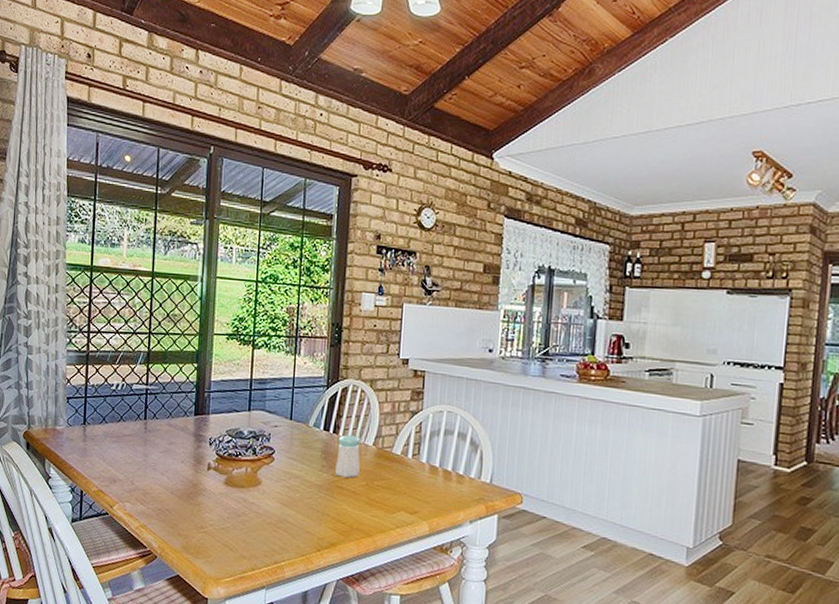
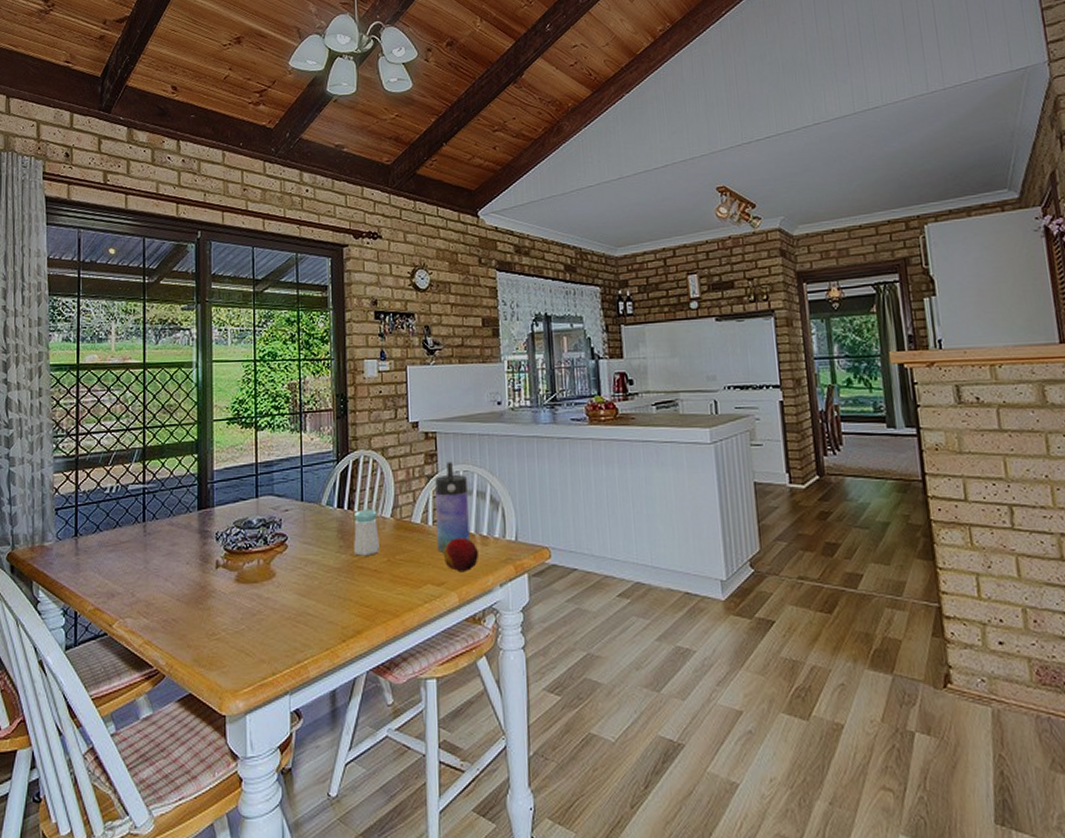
water bottle: none [413,401,450,485] -> present [434,462,470,552]
fruit: none [419,473,453,506] -> present [443,538,478,573]

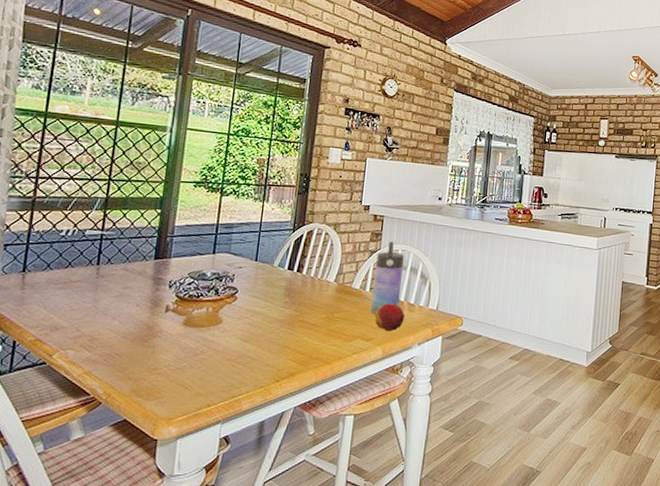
salt shaker: present [354,509,380,556] -> none [297,273,323,312]

